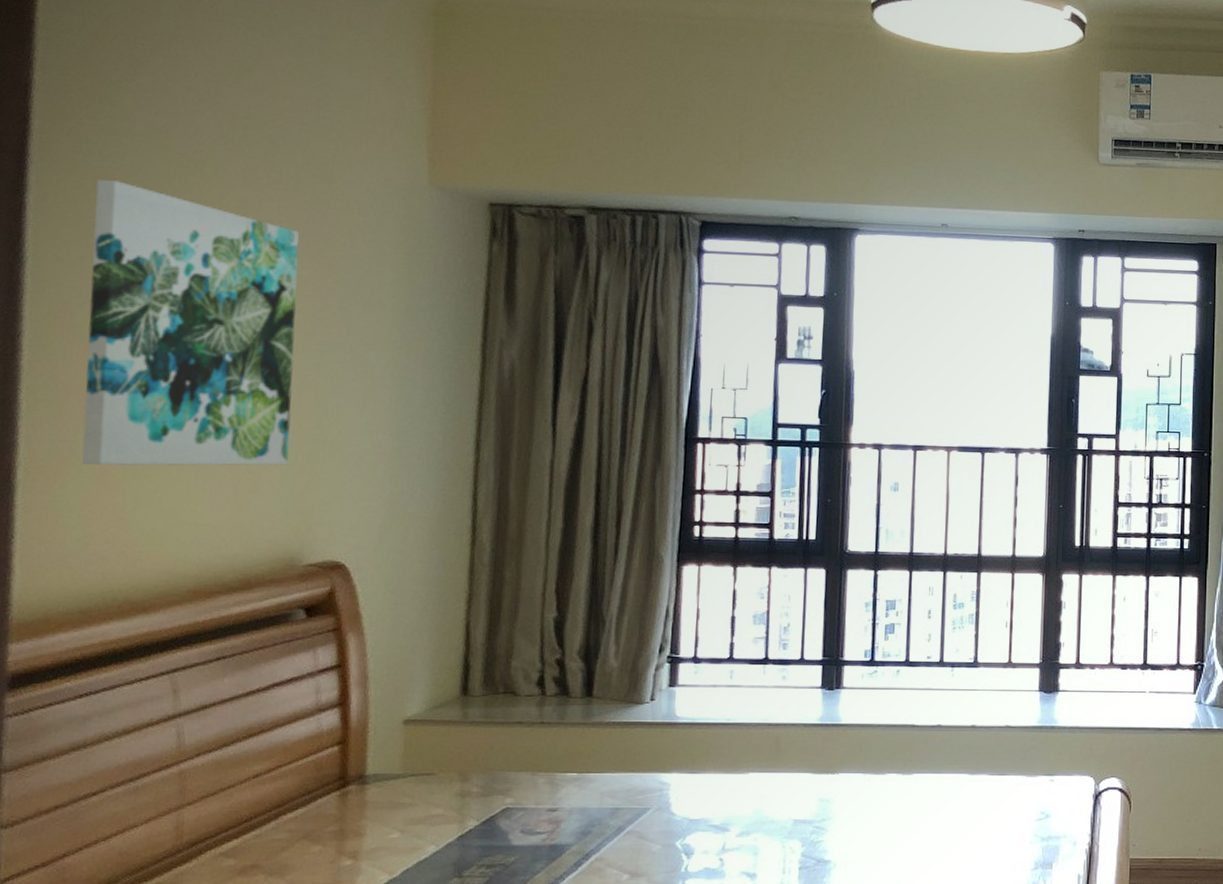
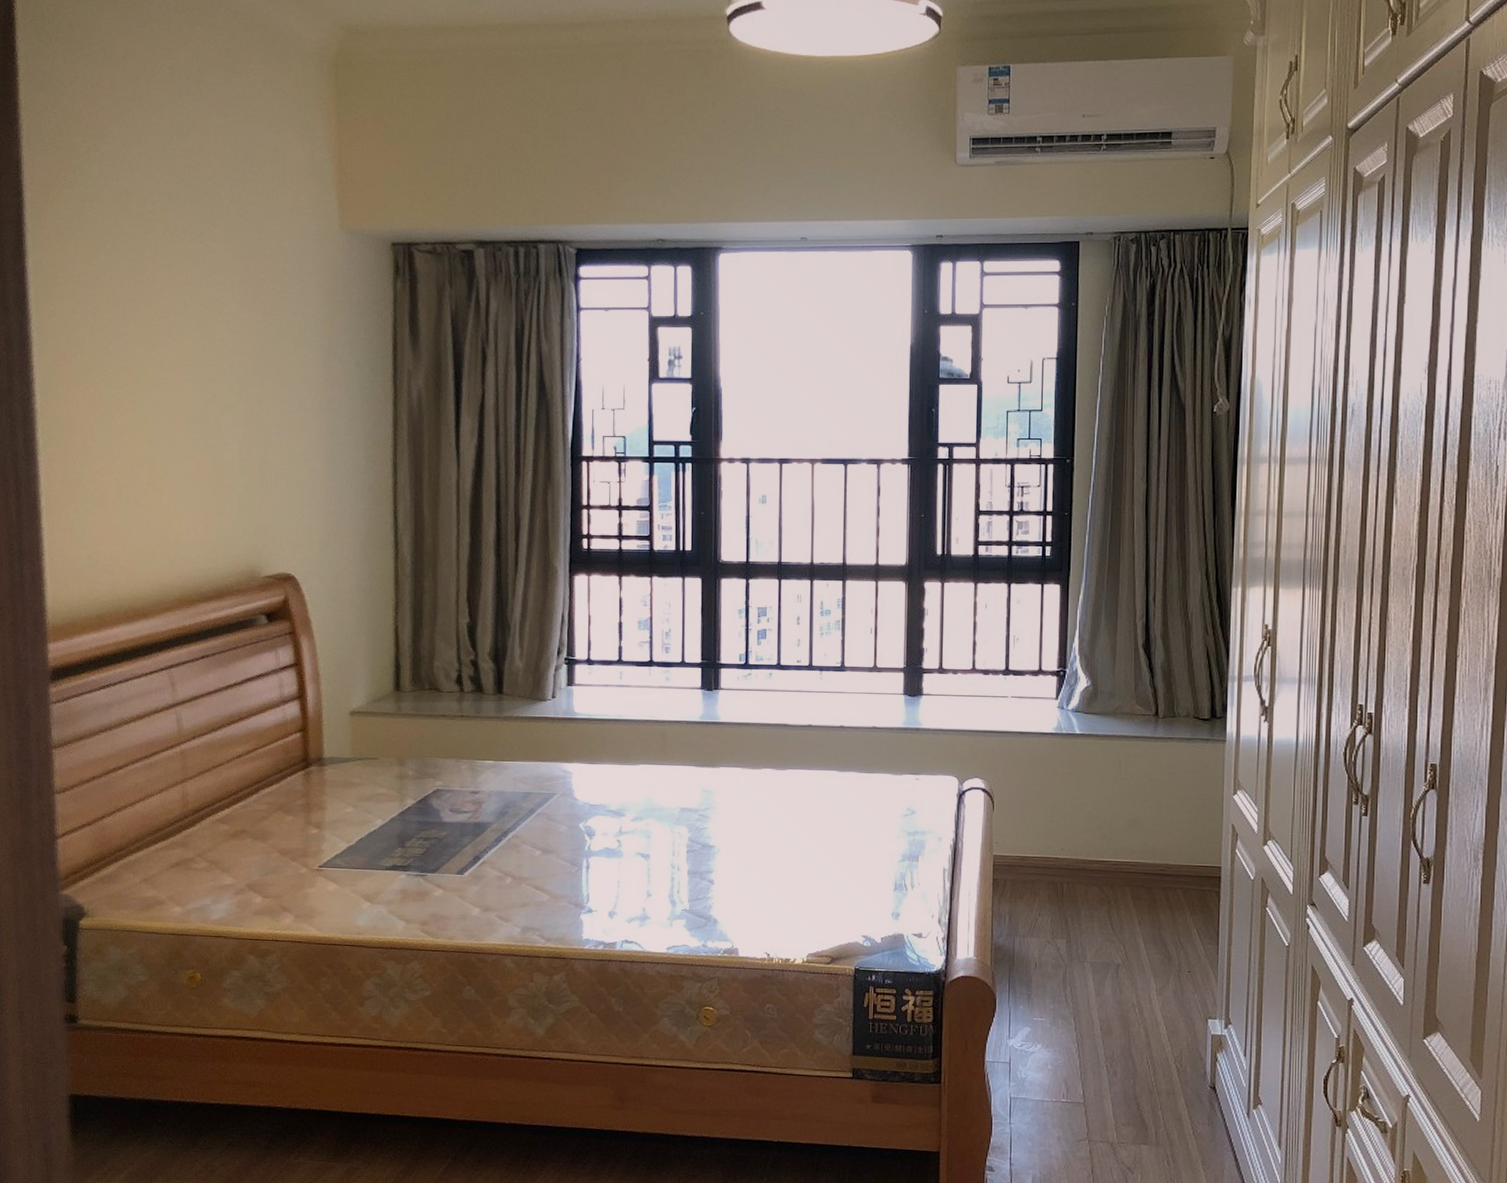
wall art: present [82,180,299,466] -> none [77,242,244,493]

